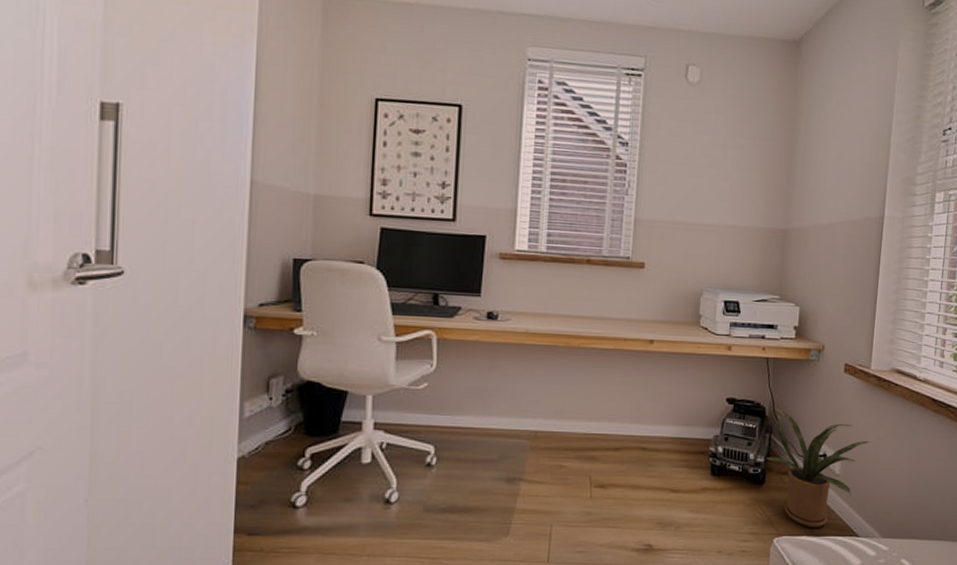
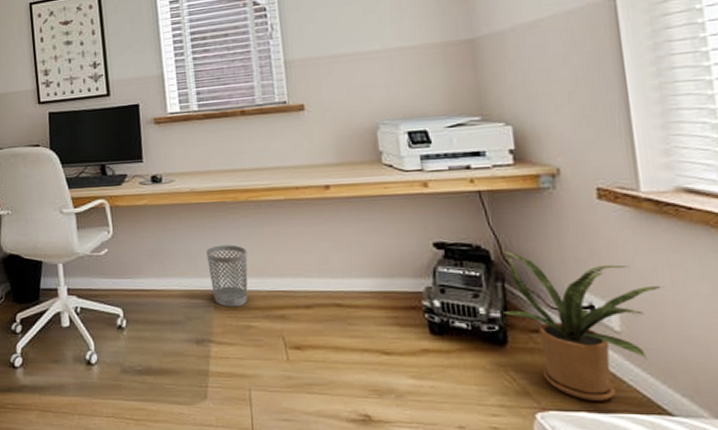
wastebasket: none [530,387,570,448] -> present [206,244,249,307]

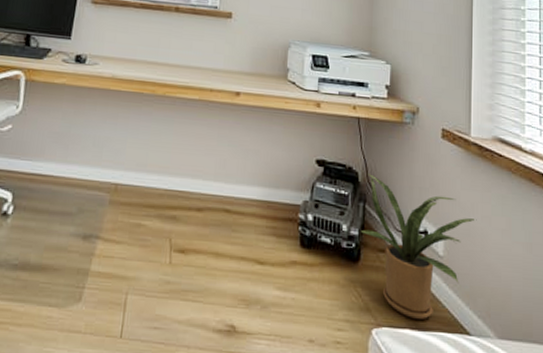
wastebasket: present [206,244,249,307] -> none [111,136,154,203]

